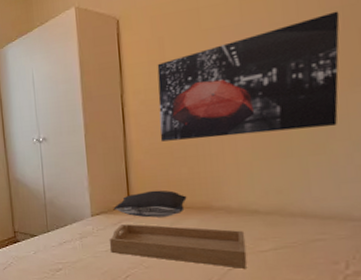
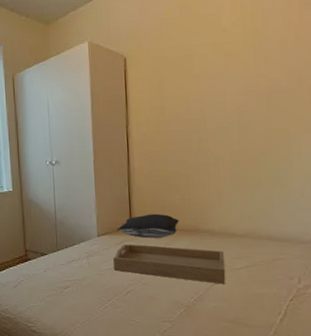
wall art: present [157,11,340,142] -> none [157,70,296,170]

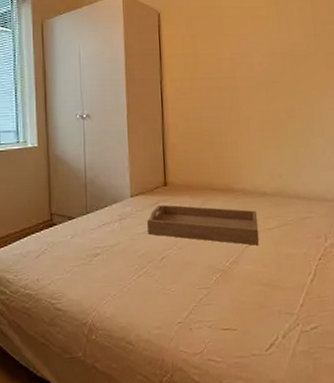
pillow: present [117,213,179,239] -> none [151,172,213,199]

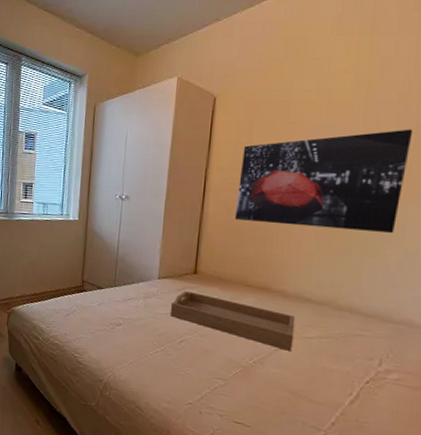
wall art: none [190,37,316,127] -> present [234,129,413,234]

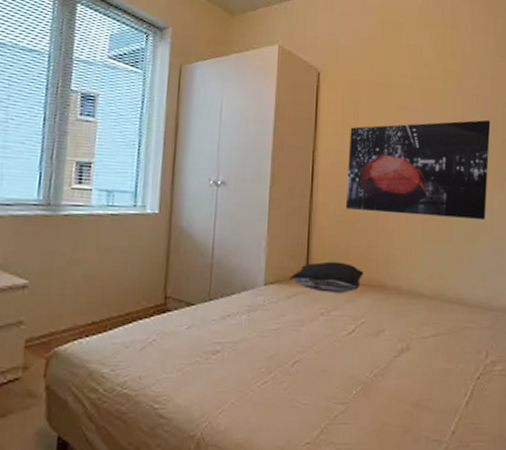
serving tray: present [169,291,296,351] -> none [279,298,411,356]
pillow: none [179,263,249,291] -> present [289,261,364,293]

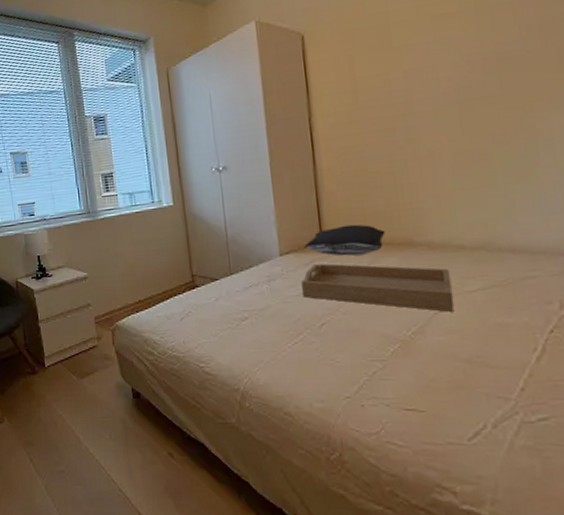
serving tray: none [279,298,411,356] -> present [301,263,454,312]
wall art: present [345,120,491,221] -> none [347,28,542,170]

